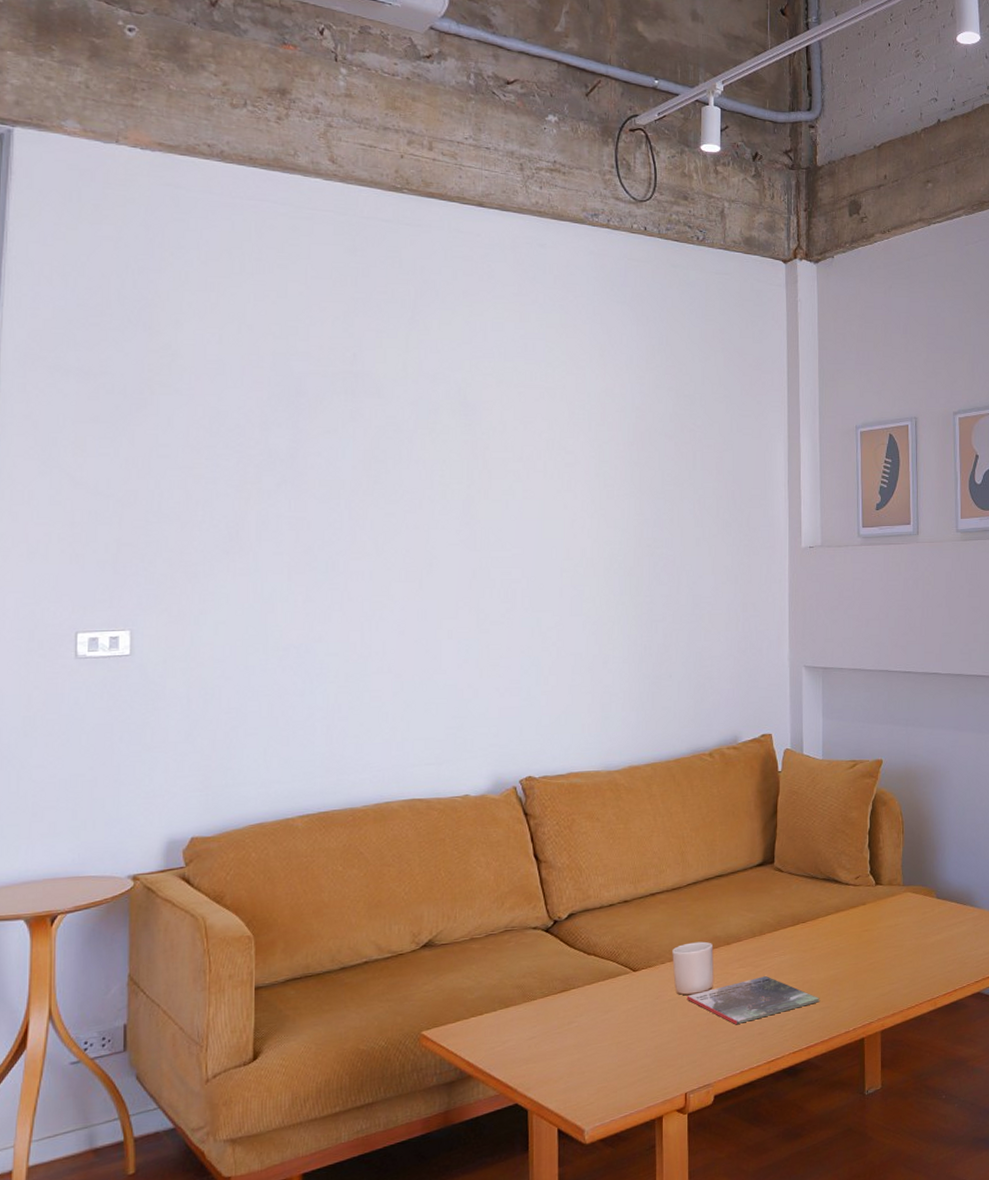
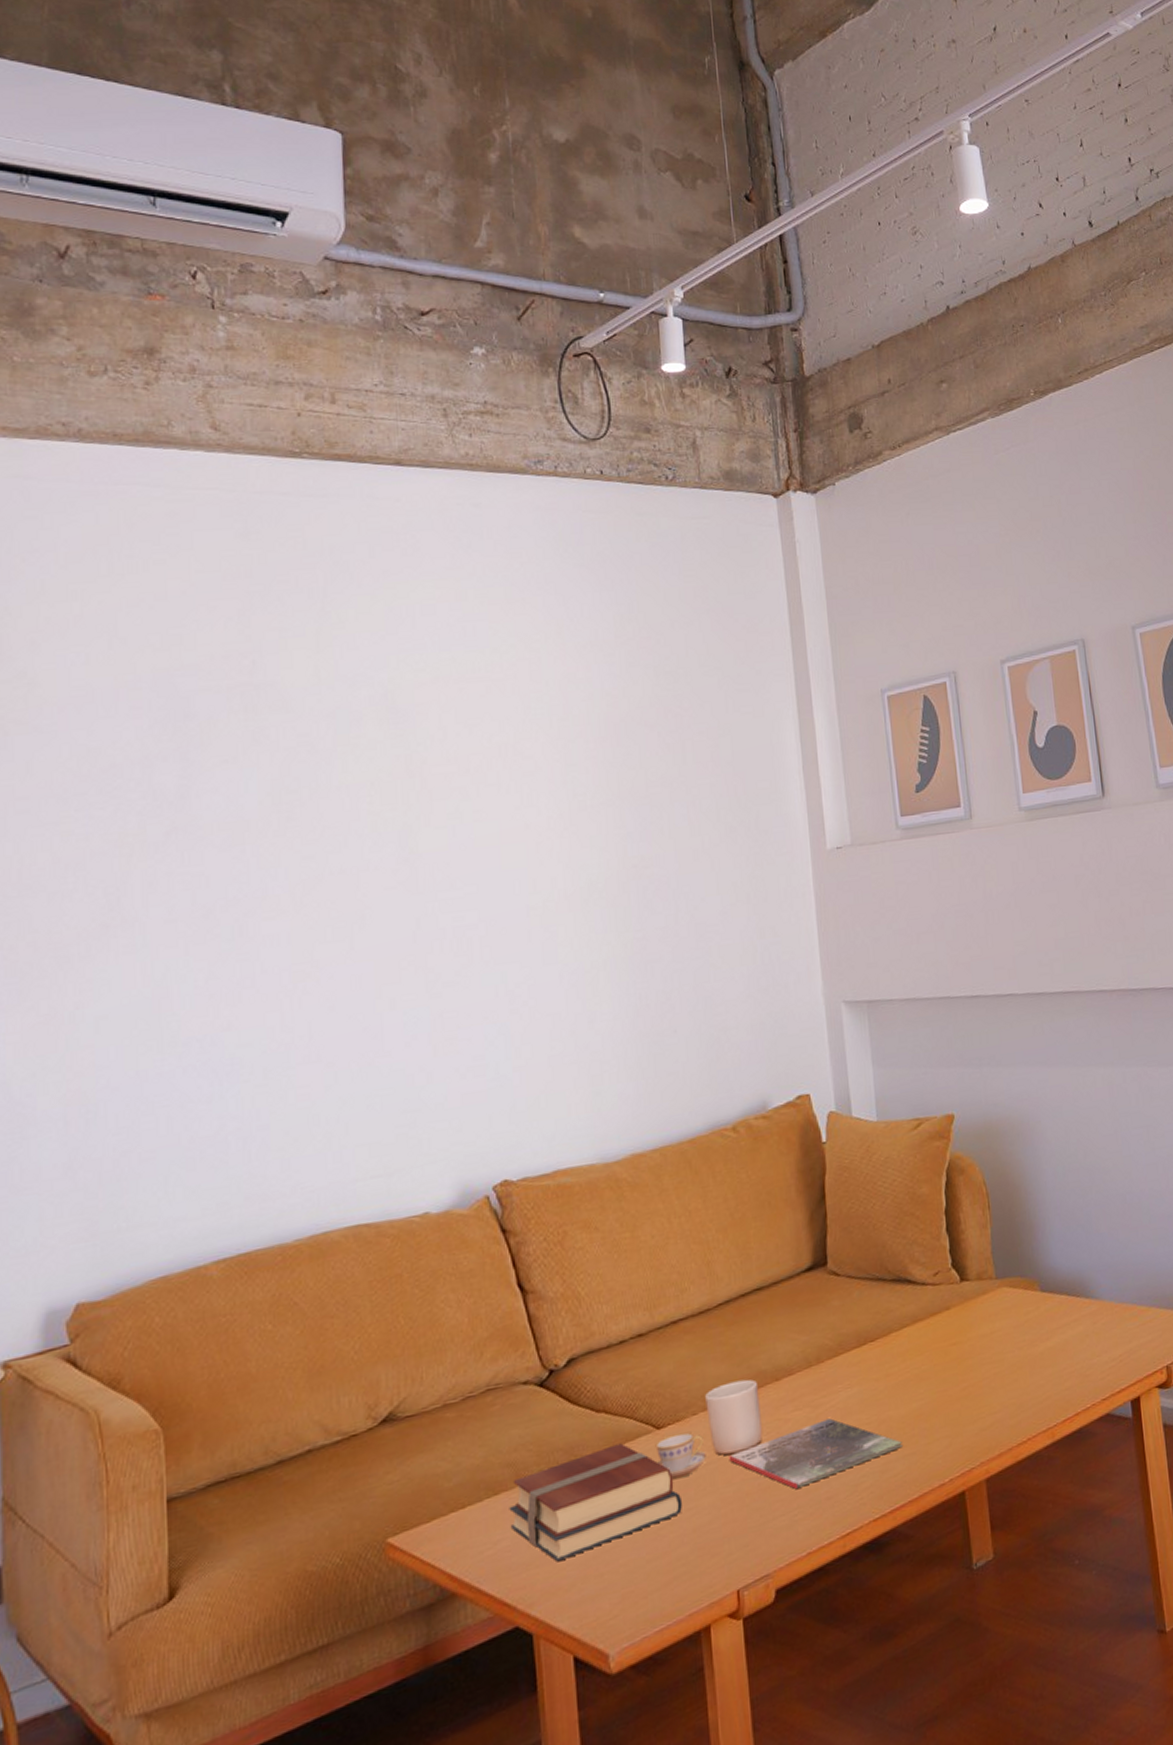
books: none [516,979,648,1060] -> present [509,1443,682,1562]
teacup: none [631,976,671,1010] -> present [655,1432,708,1480]

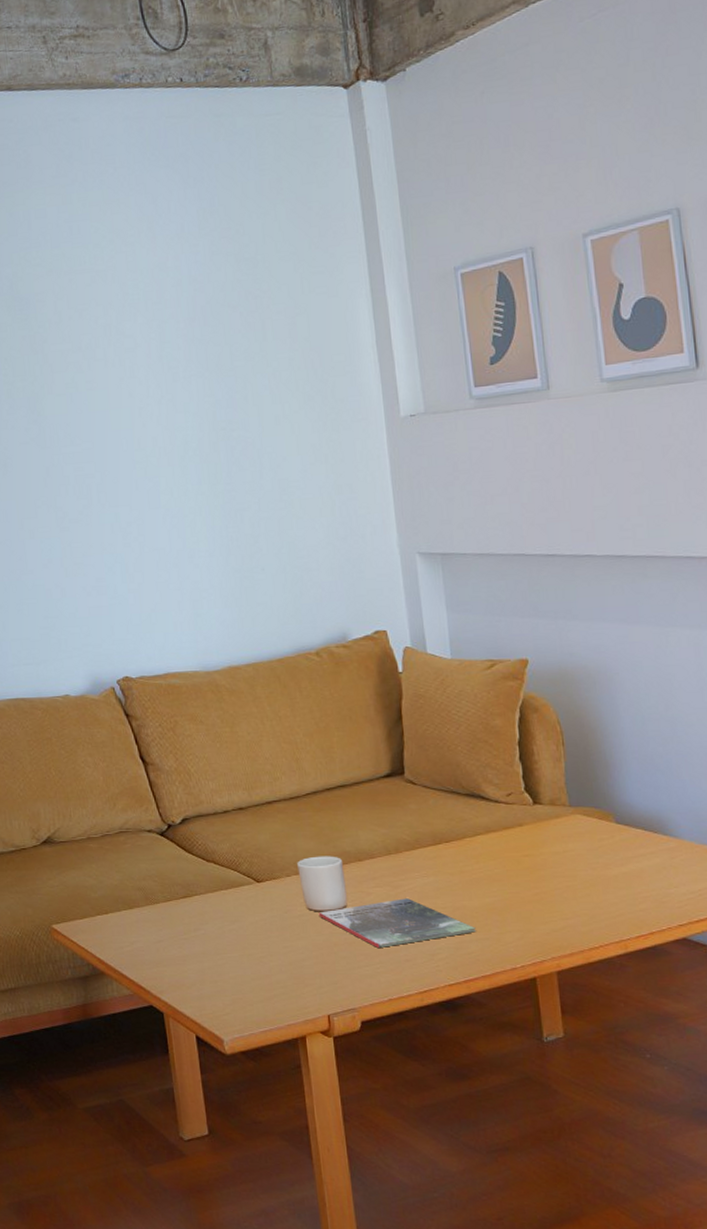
books: present [509,1443,682,1562] -> none [141,888,280,966]
teacup: present [655,1432,708,1480] -> none [256,888,300,923]

